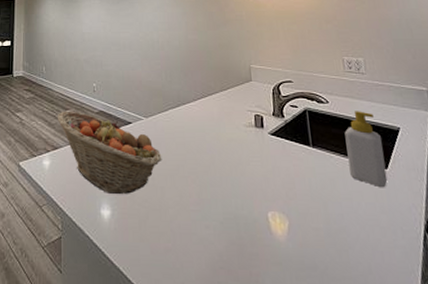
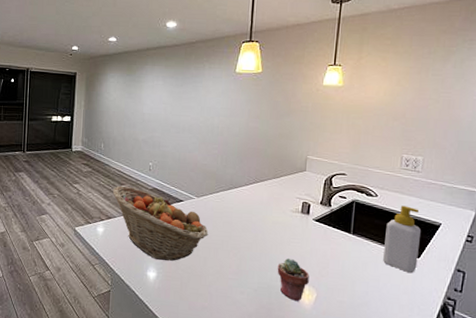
potted succulent: none [240,180,278,234] -> present [277,258,309,302]

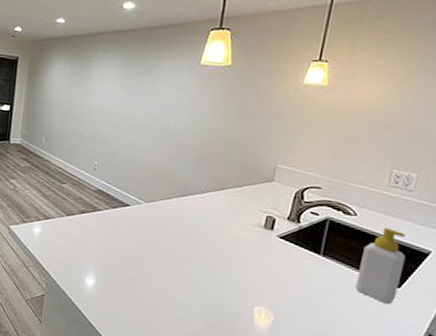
fruit basket: present [112,185,209,261] -> none [52,184,156,270]
potted succulent: present [277,258,309,302] -> none [230,276,268,325]

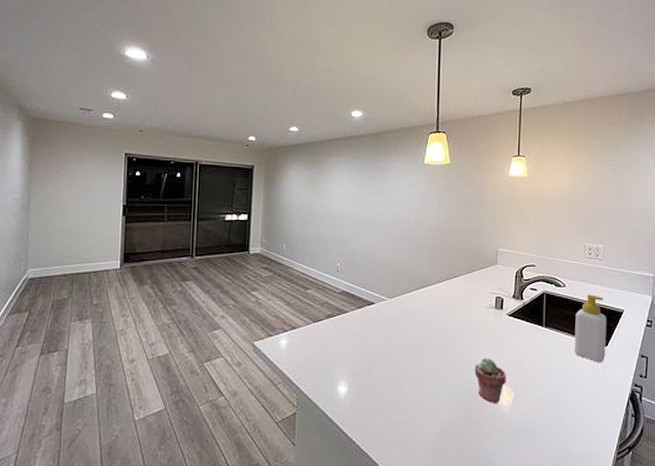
potted succulent: none [230,276,268,325] -> present [474,357,506,404]

